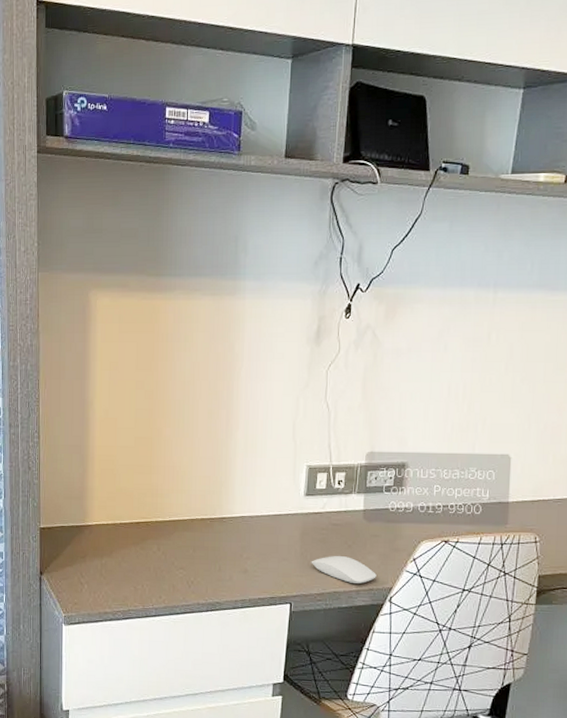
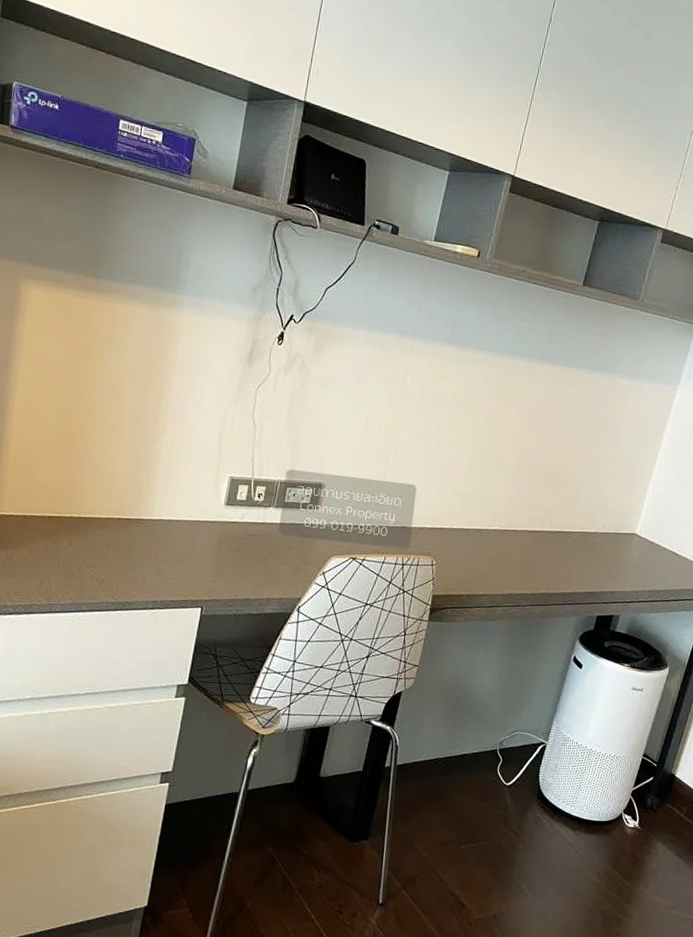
computer mouse: present [311,555,377,584] -> none [225,564,288,593]

